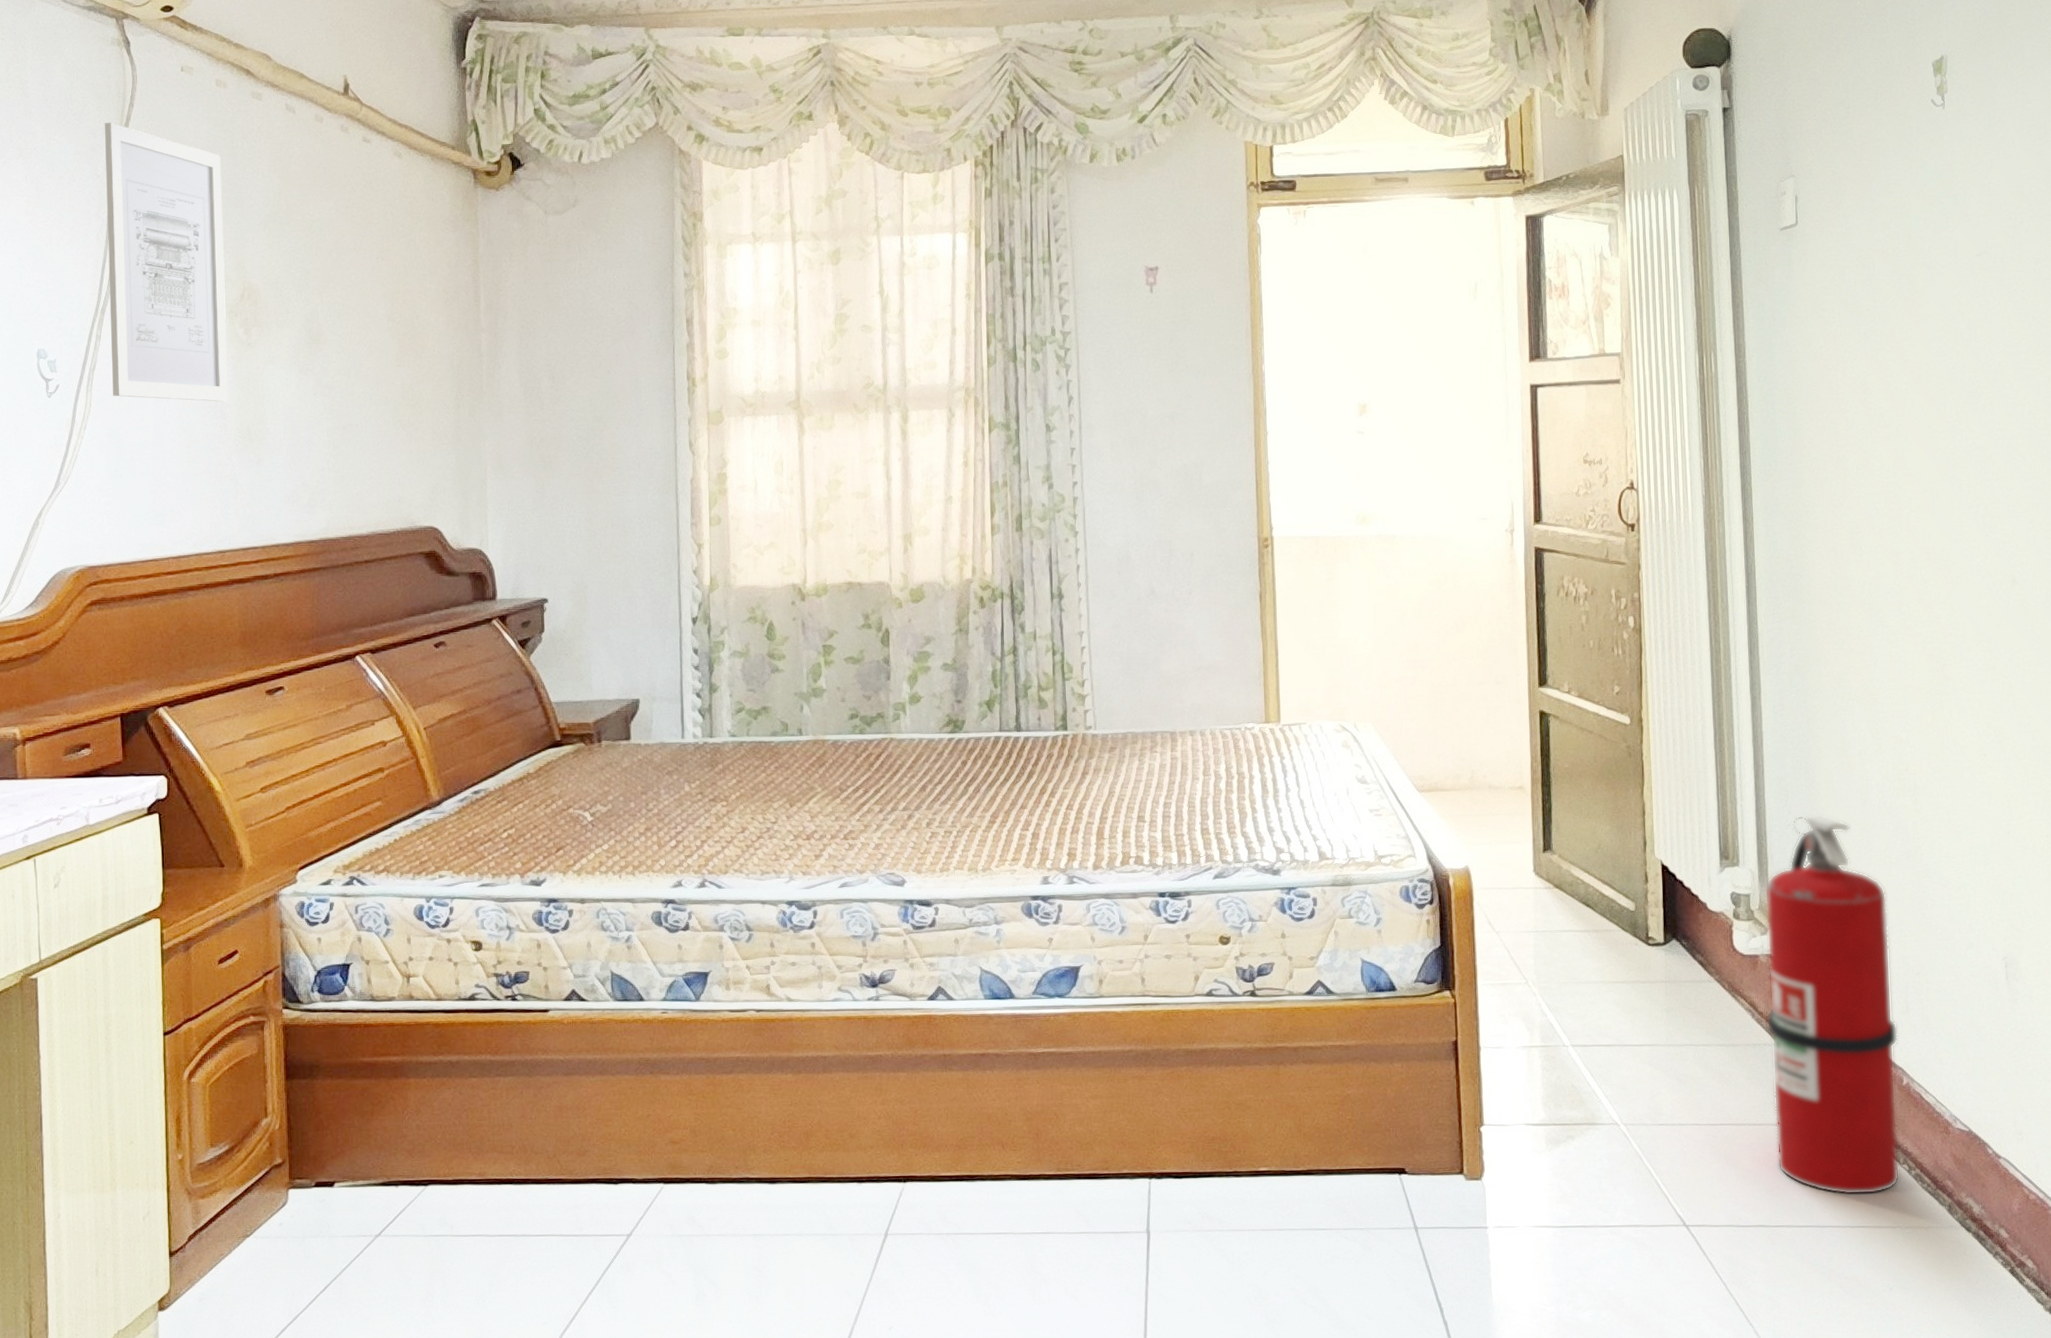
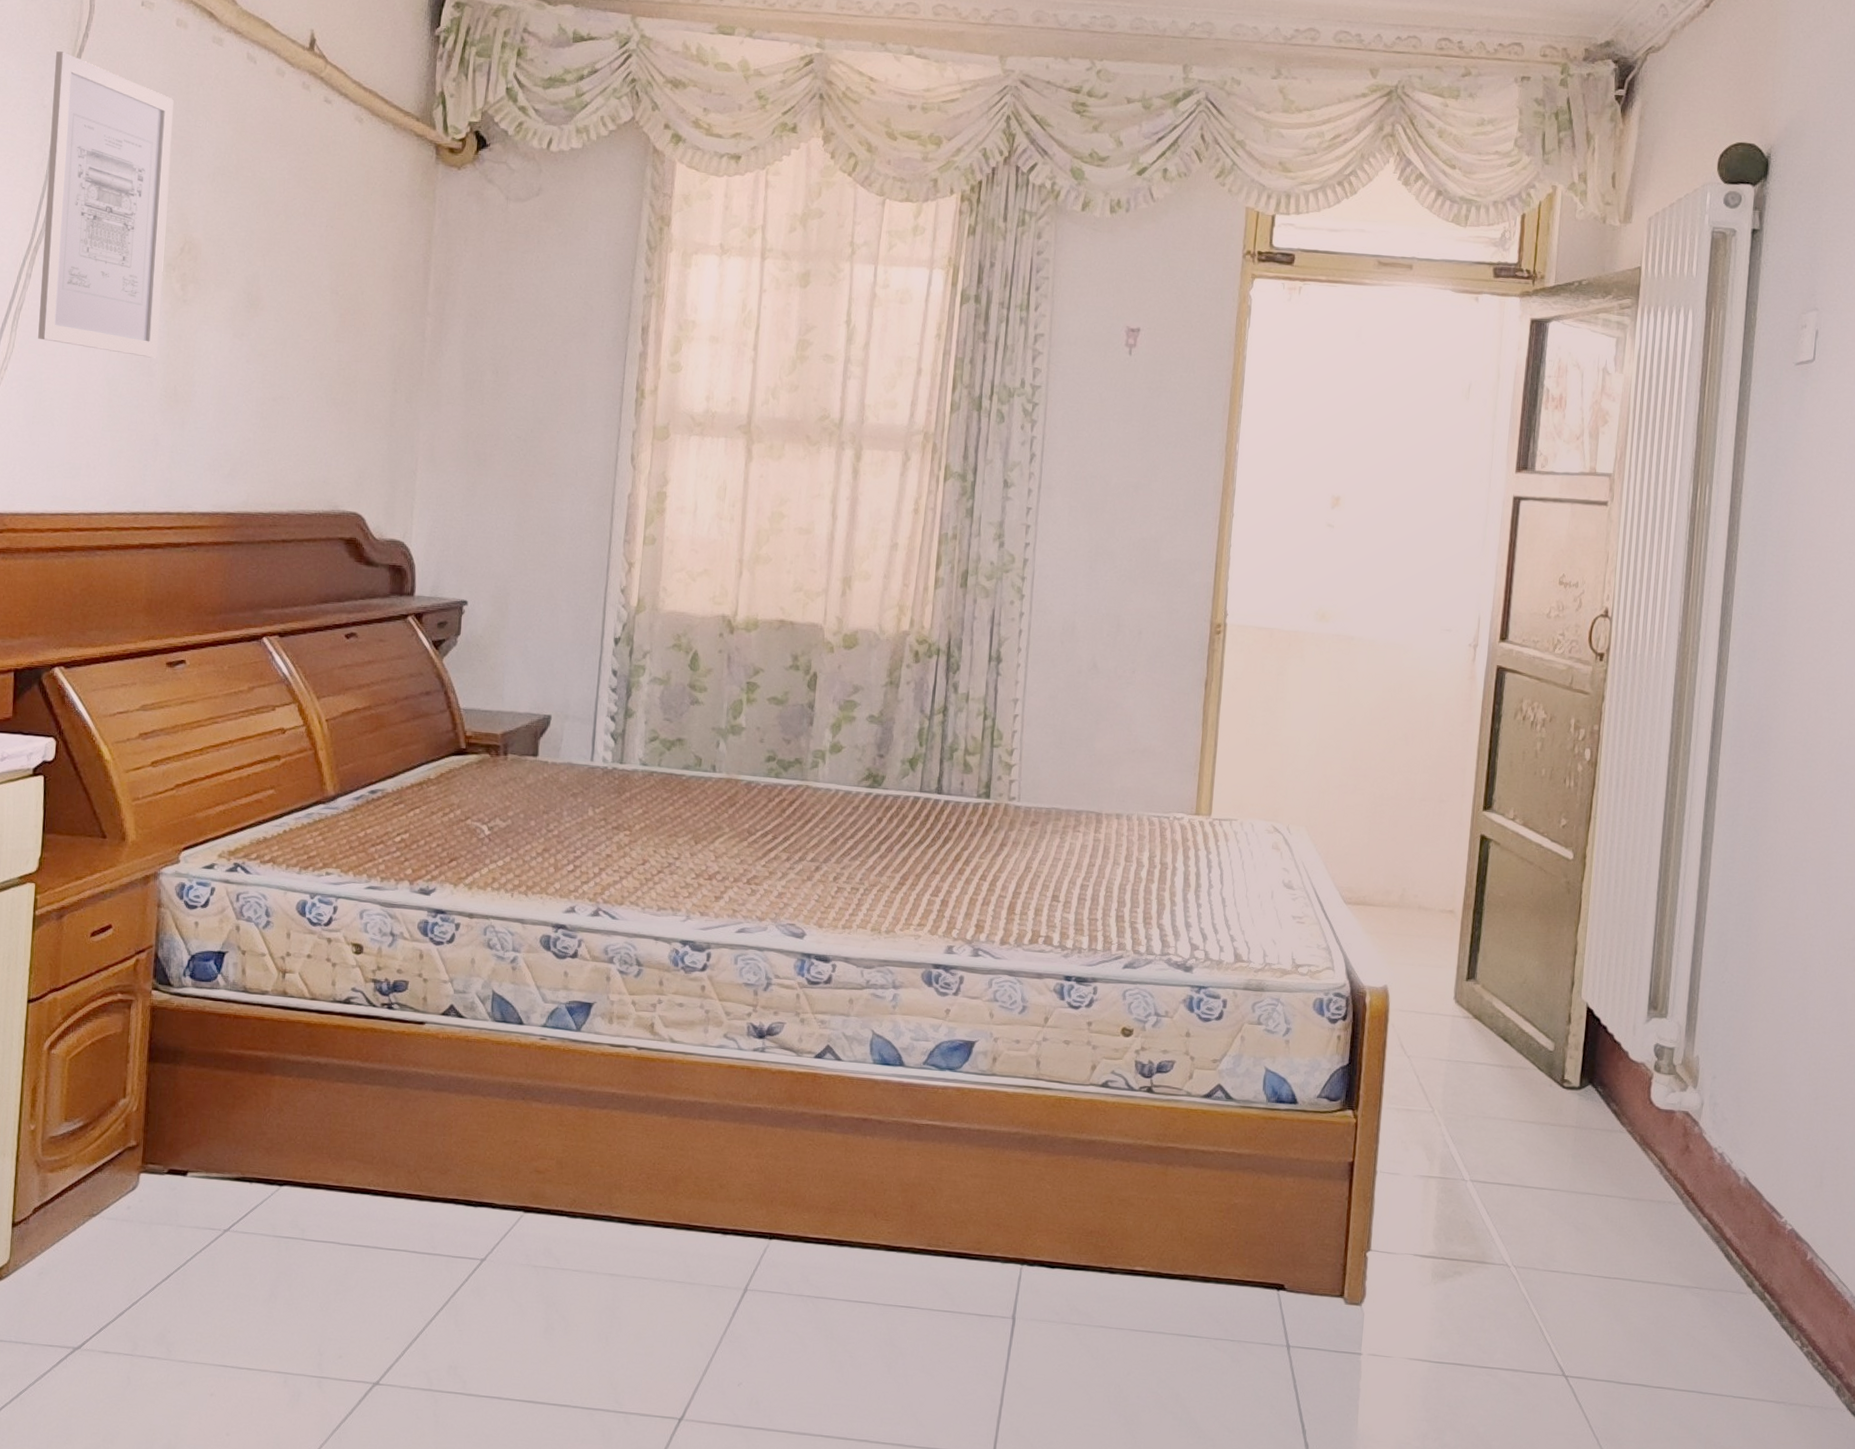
fire extinguisher: present [1765,814,1900,1195] -> none [1667,974,1815,1367]

